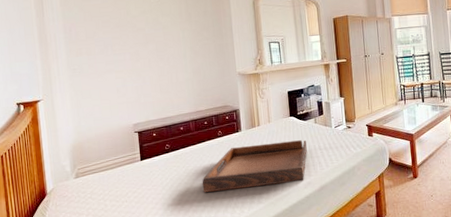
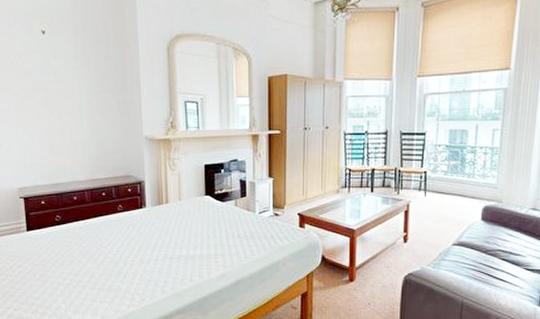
serving tray: present [202,140,308,192] -> none [97,224,224,274]

